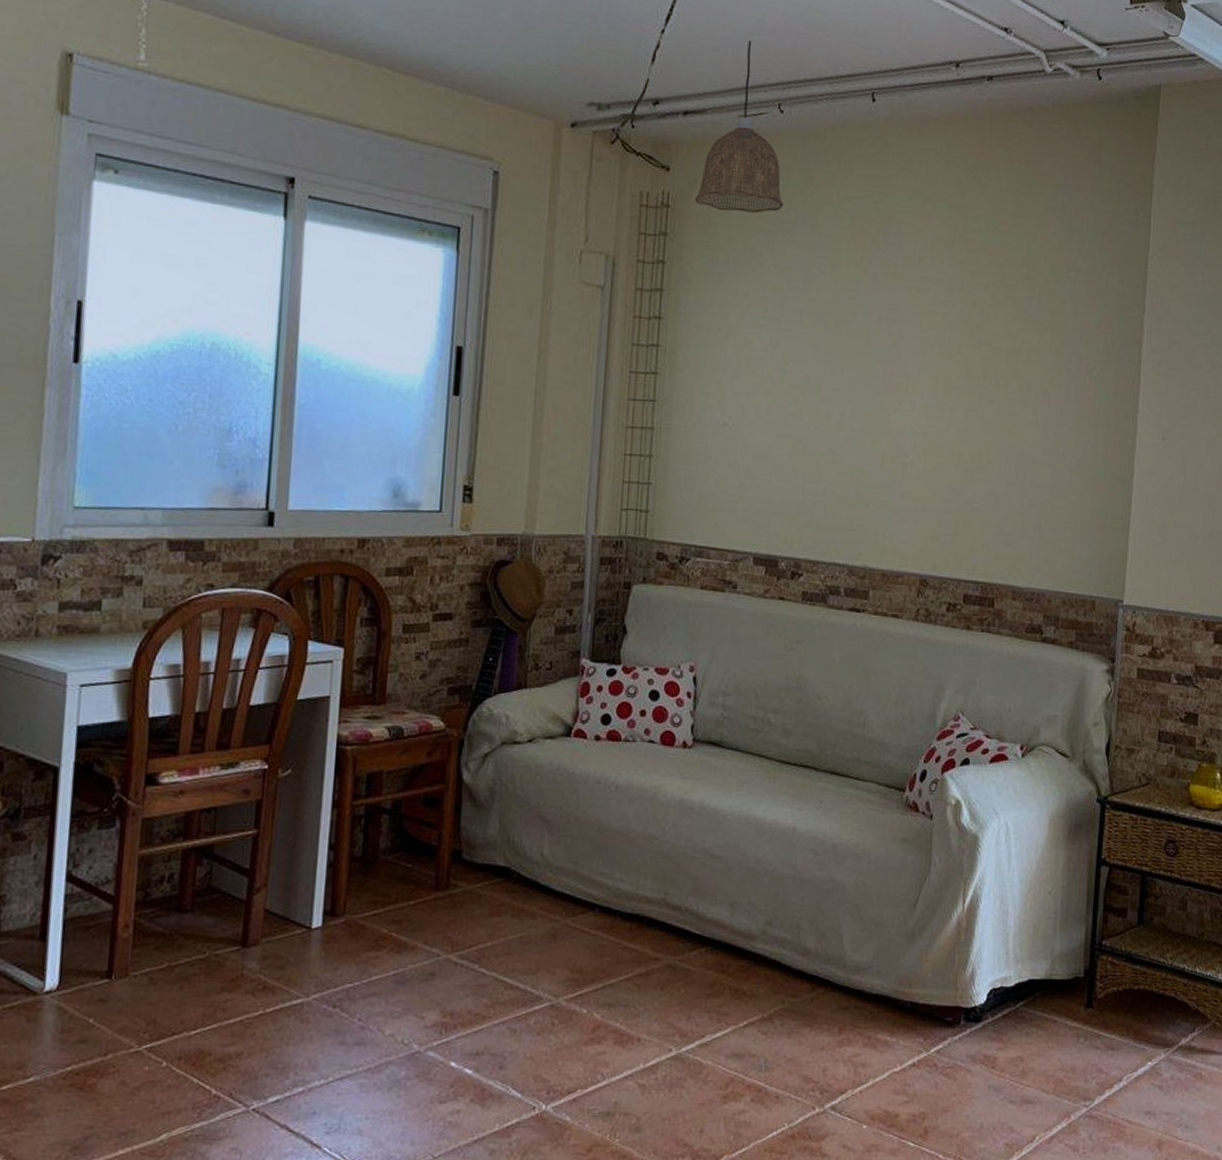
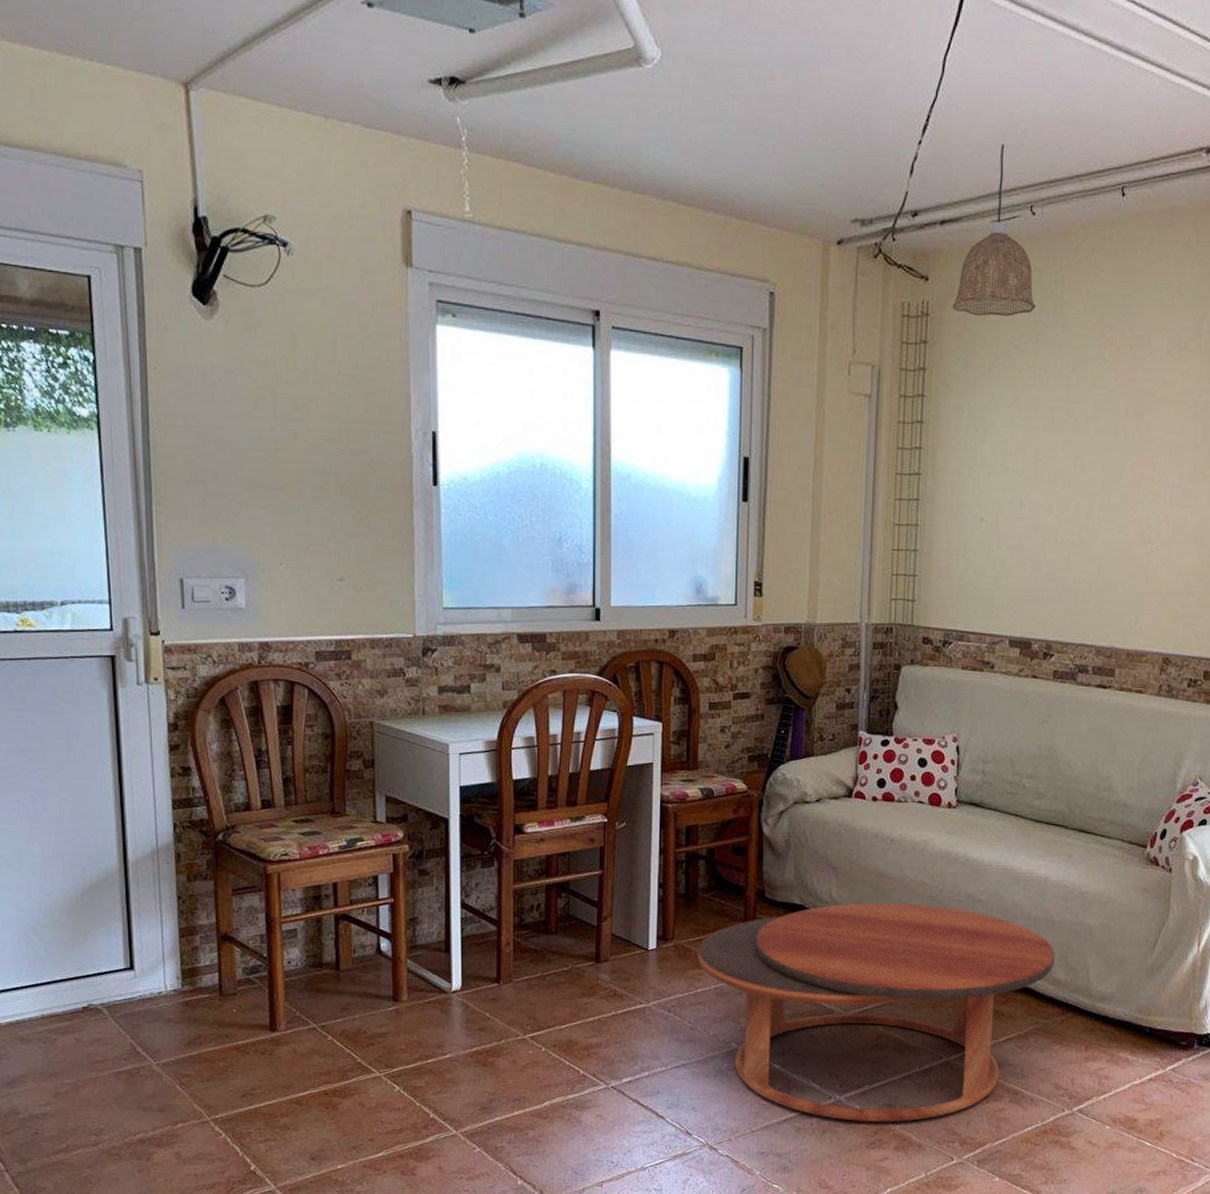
coffee table: none [374,862,804,1137] -> present [698,902,1055,1122]

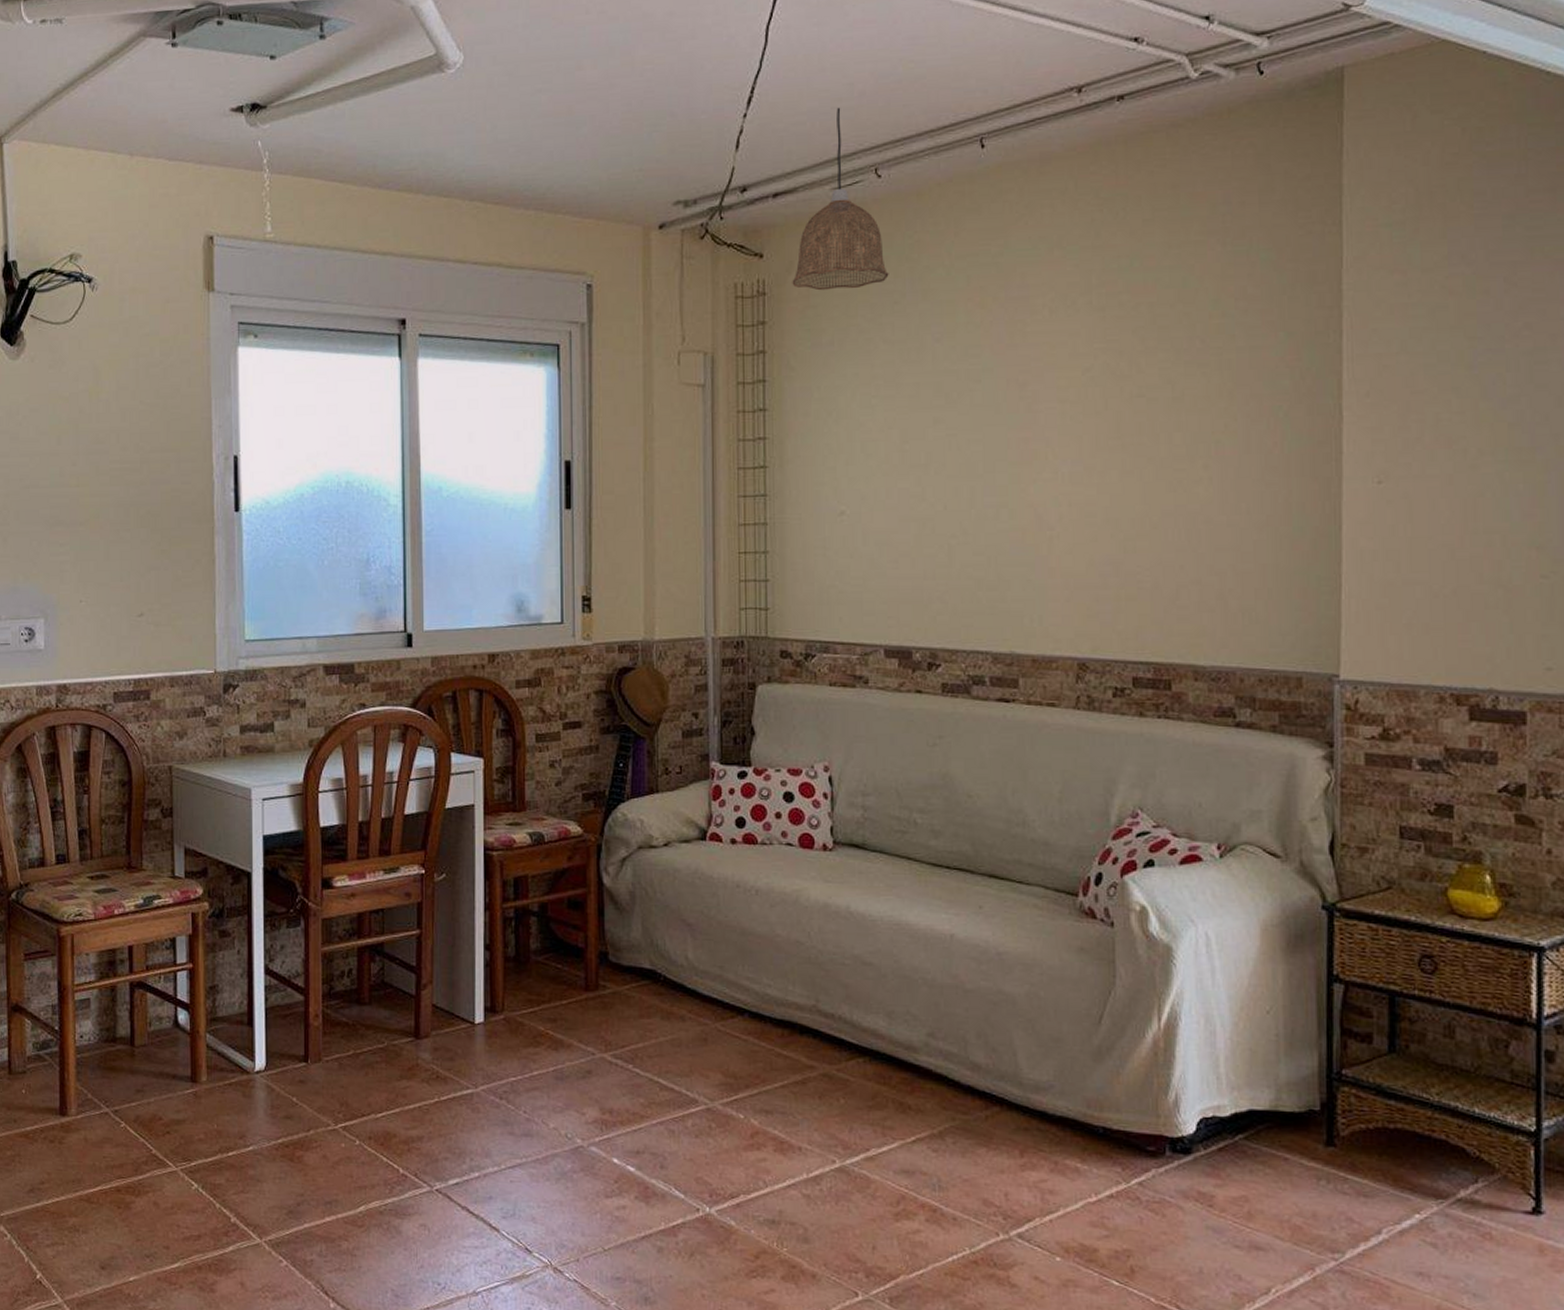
coffee table: present [698,902,1055,1122] -> none [532,966,971,1244]

